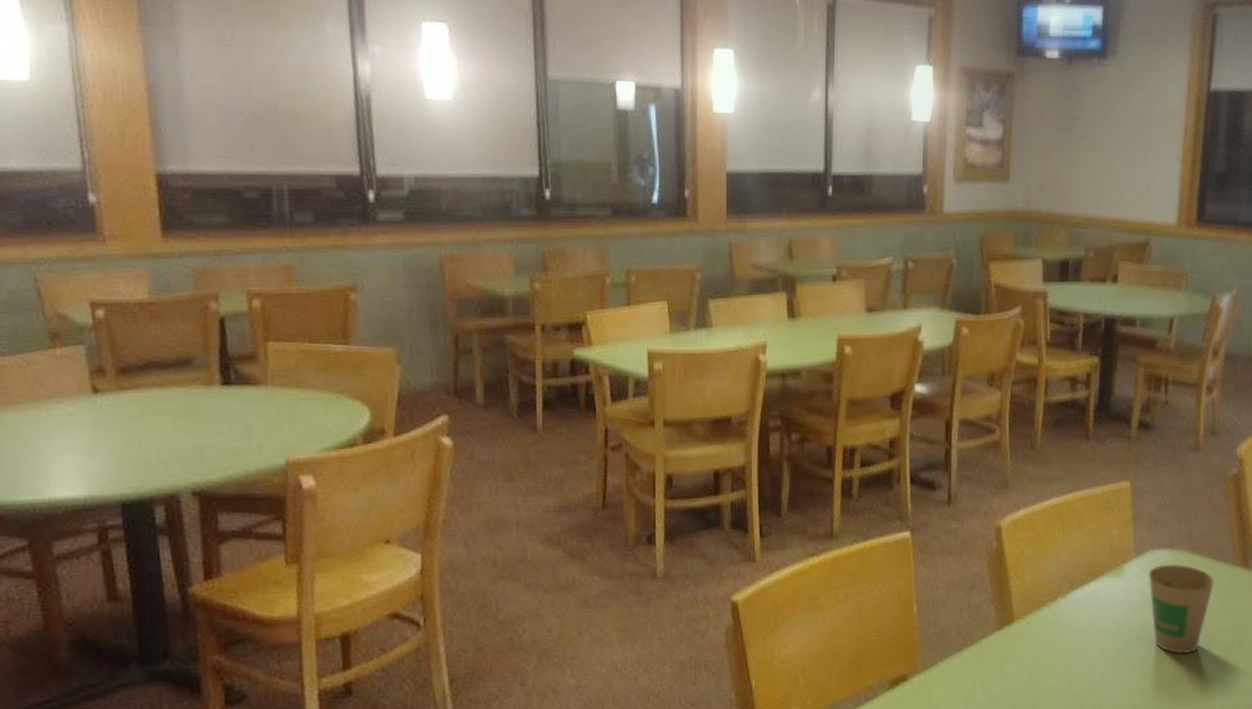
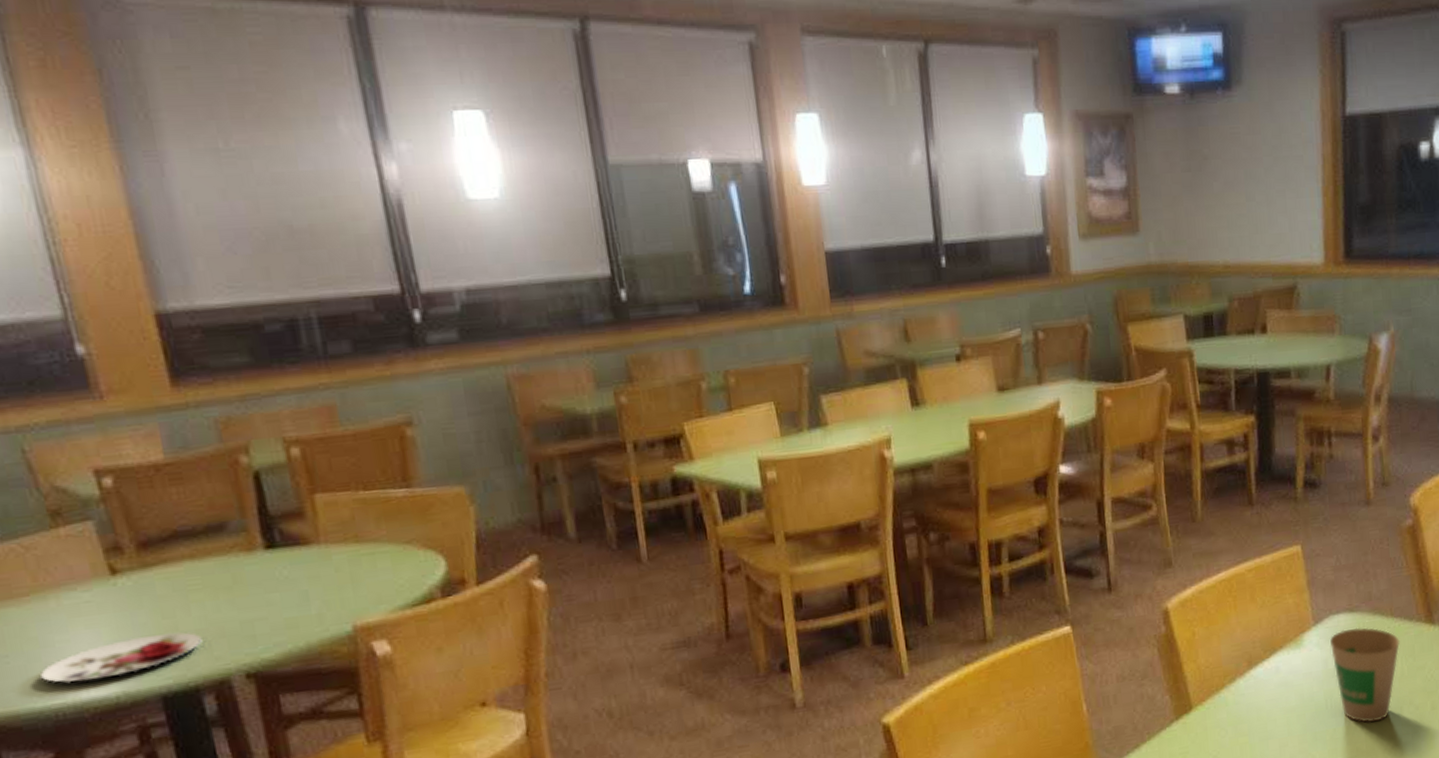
plate: none [26,448,160,483] -> present [40,631,203,683]

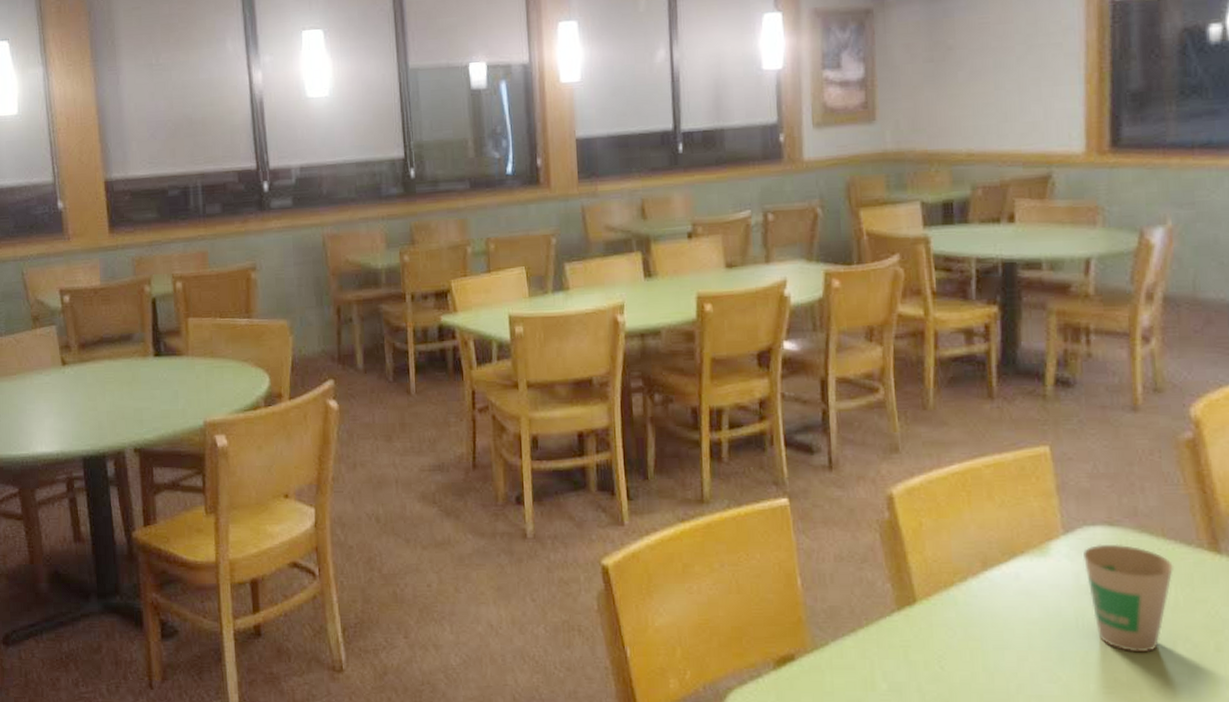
plate: present [40,631,203,683] -> none [17,411,110,440]

